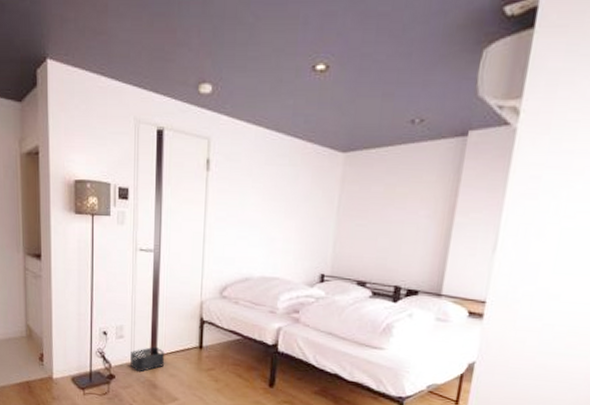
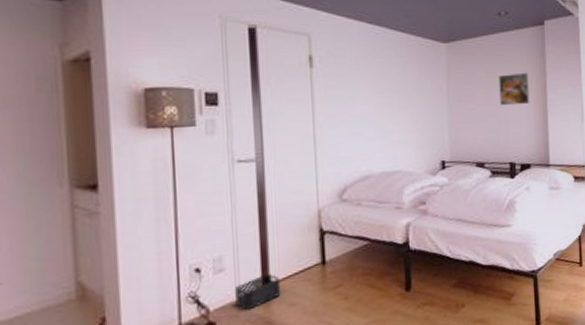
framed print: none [395,190,436,227] -> present [499,72,530,106]

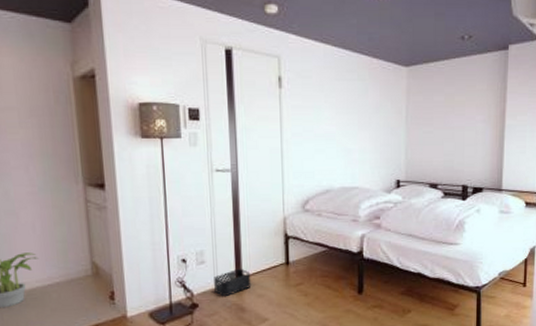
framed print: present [499,72,530,106] -> none [457,97,488,130]

